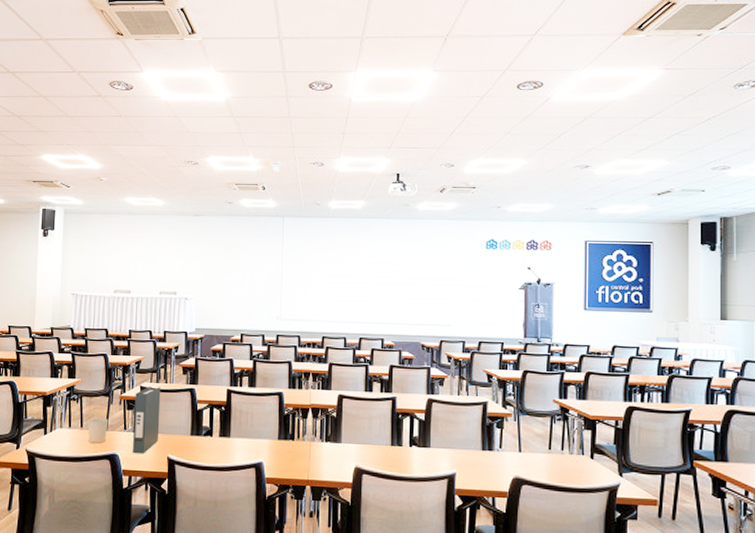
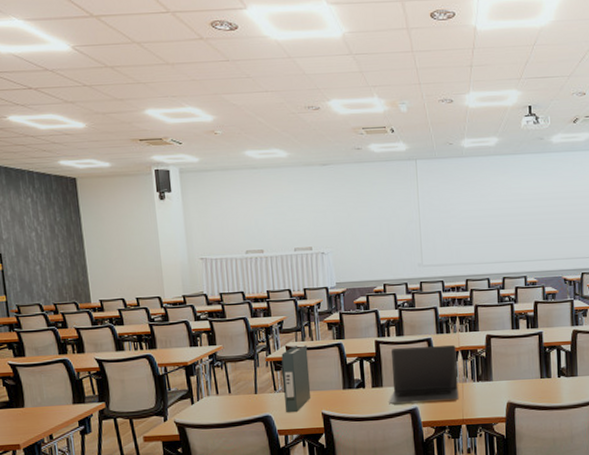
dixie cup: present [88,418,109,445] -> none [235,382,257,409]
laptop computer: none [234,399,307,460] -> present [389,345,459,405]

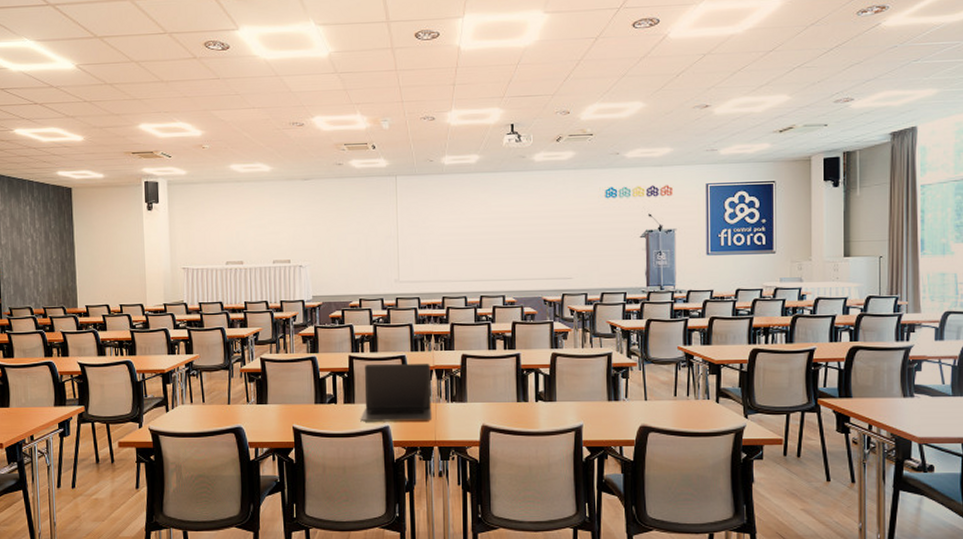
binder: present [281,345,311,413] -> none [255,358,283,426]

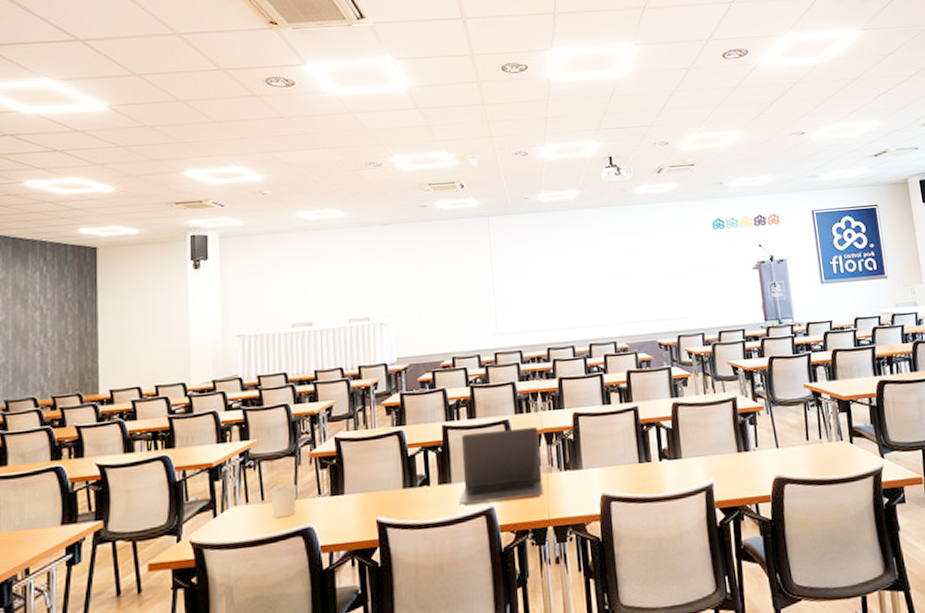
dixie cup: none [209,392,231,419] -> present [270,484,298,520]

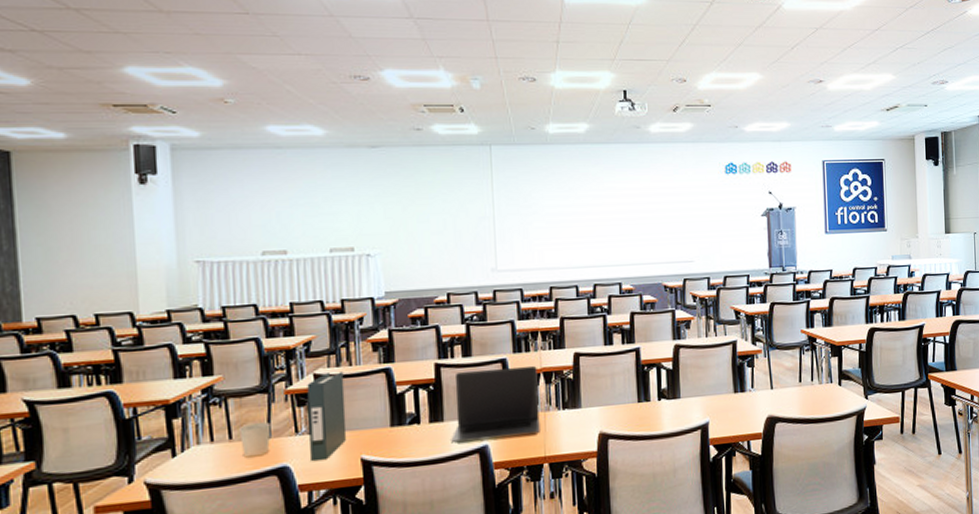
binder: none [329,435,364,523] -> present [307,372,347,462]

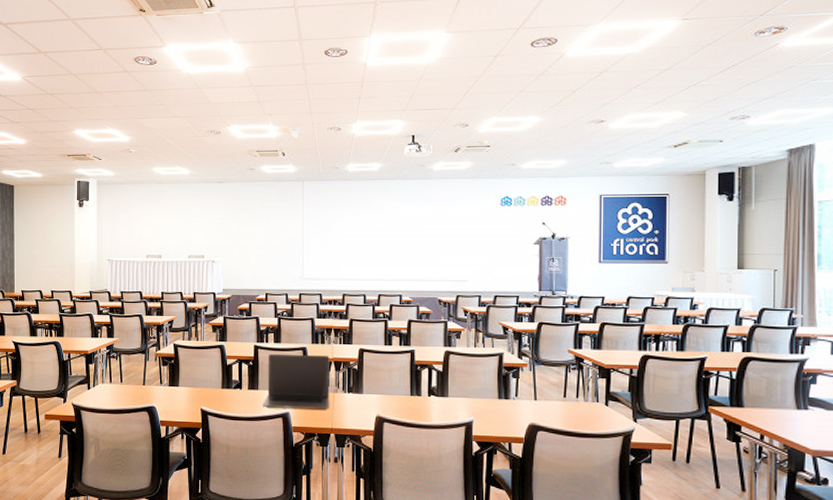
dixie cup: present [239,422,271,459] -> none [127,374,146,398]
binder: present [307,372,347,462] -> none [169,344,193,406]

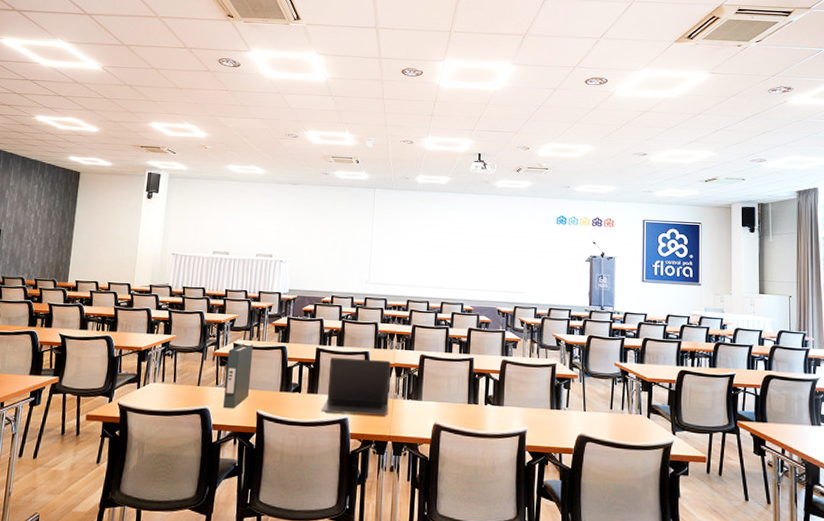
binder: none [169,344,193,406] -> present [223,344,254,409]

